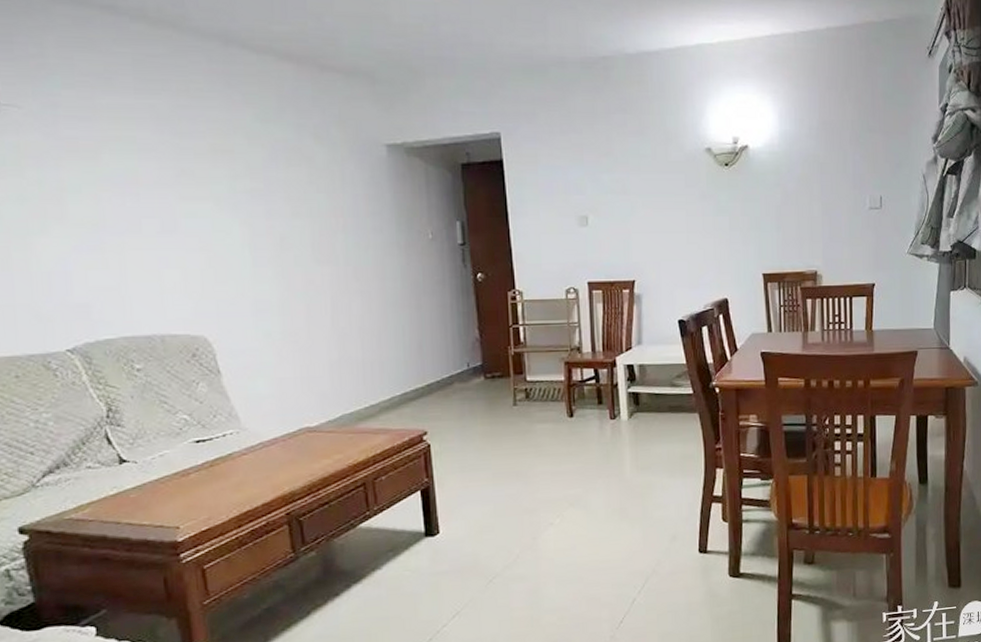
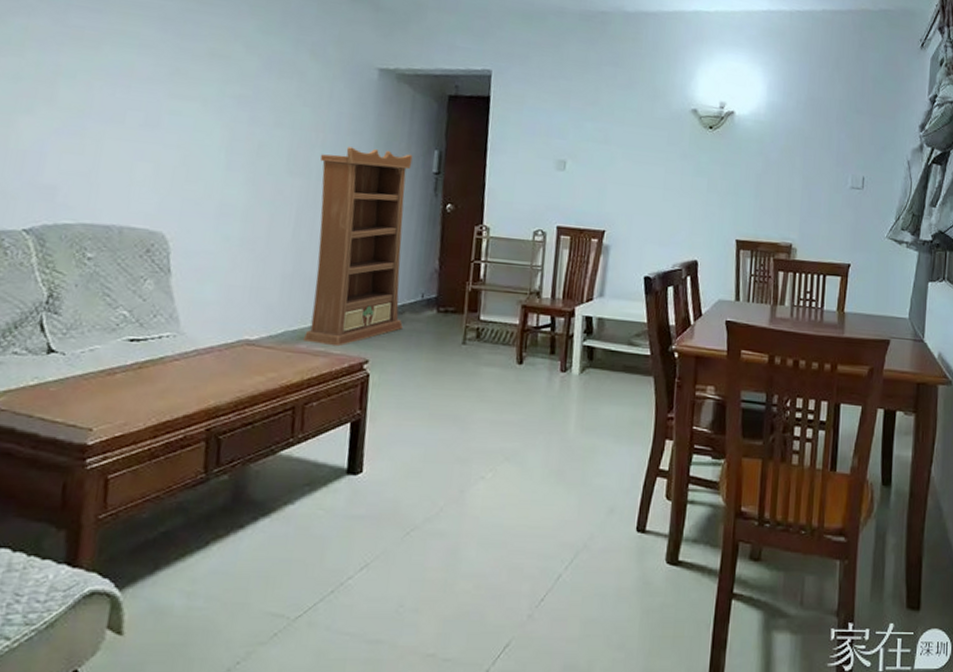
bookcase: none [343,227,454,423] -> present [302,147,413,347]

